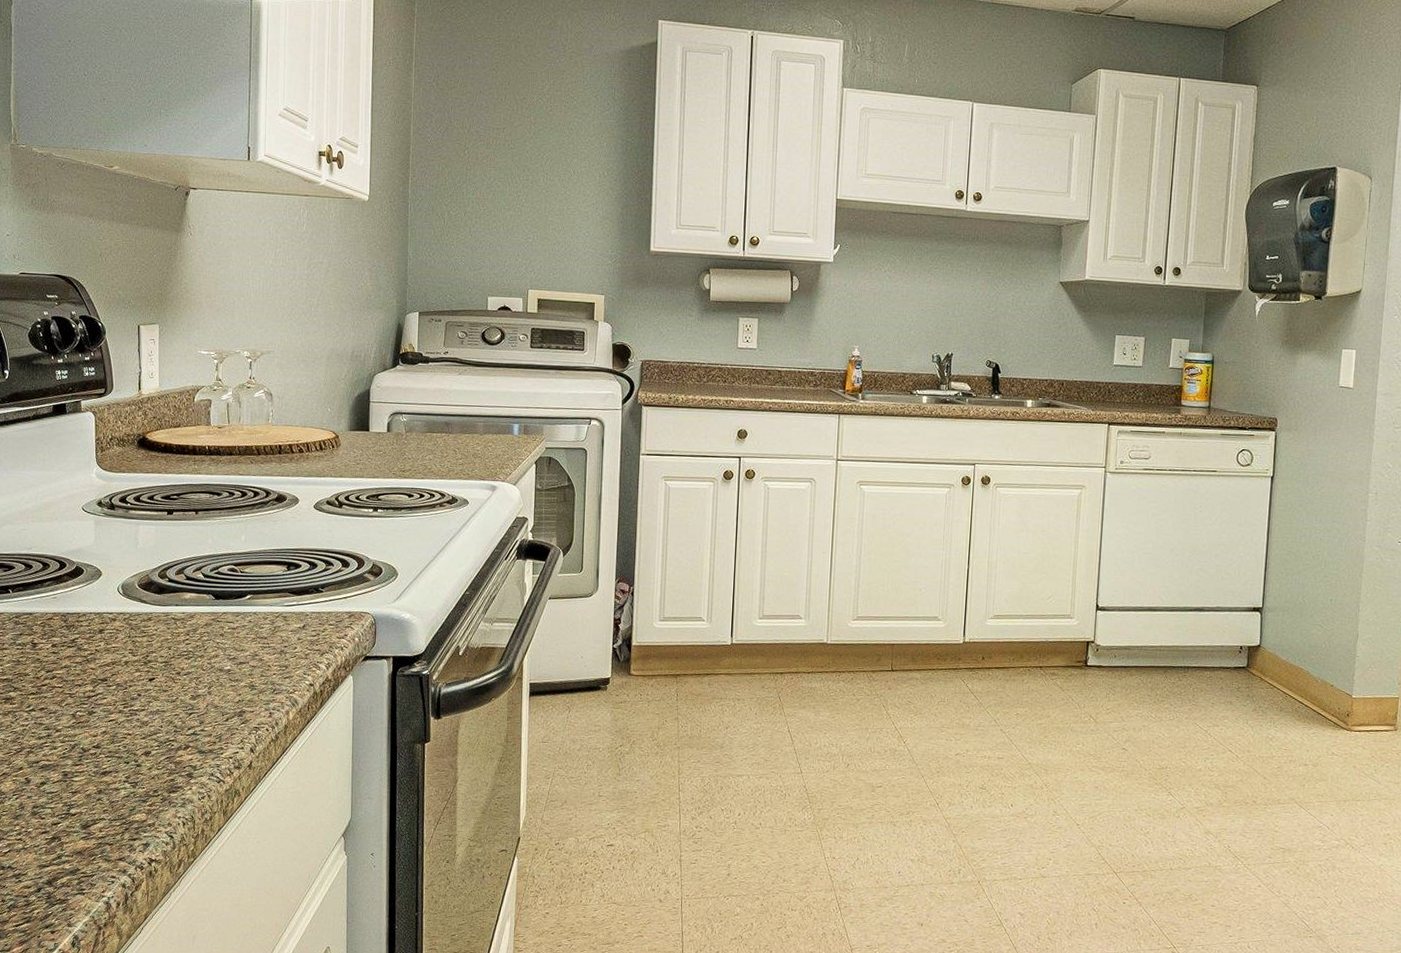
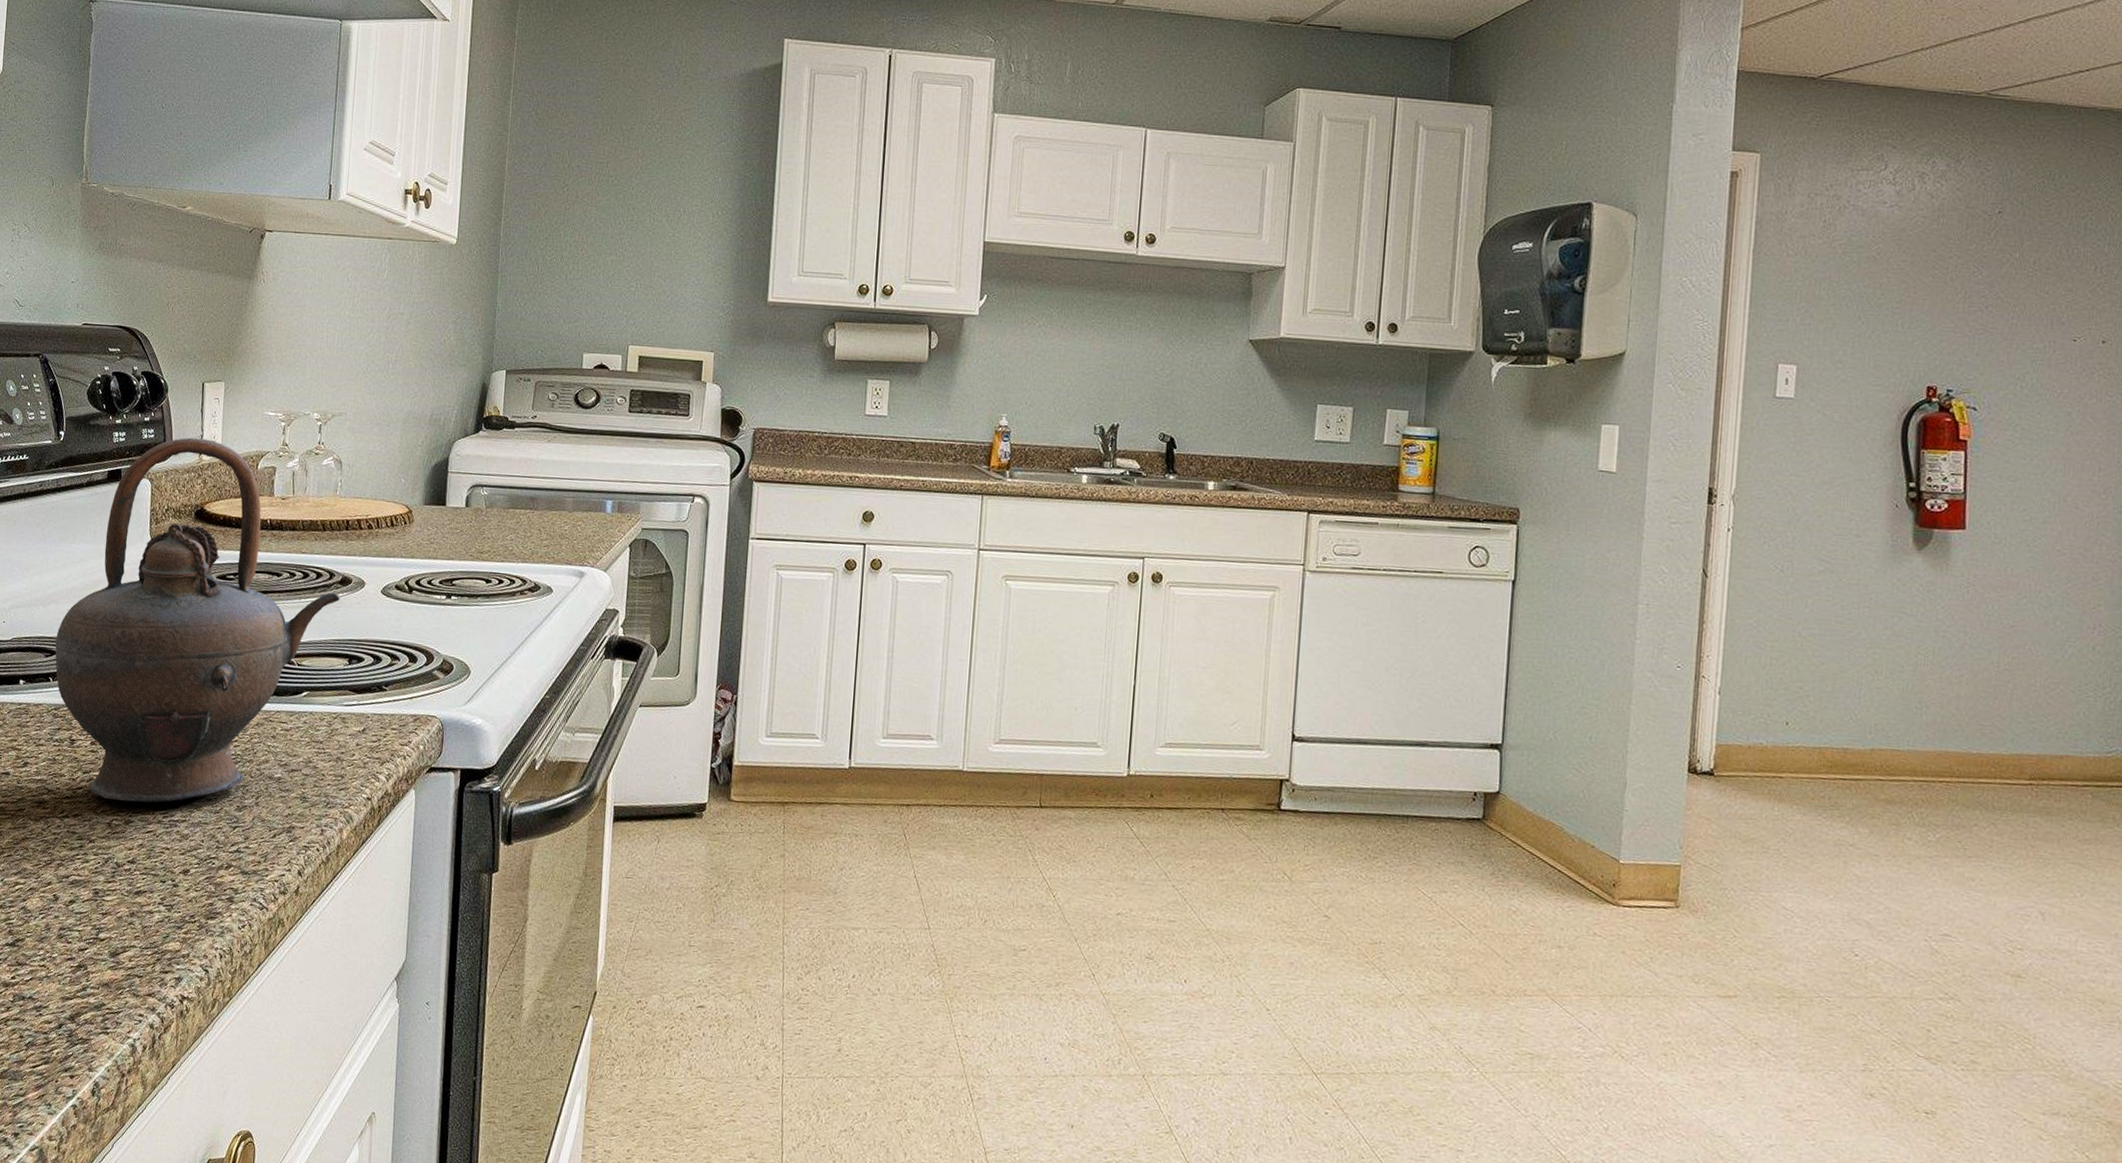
teapot: none [13,374,277,696] -> present [55,437,340,803]

